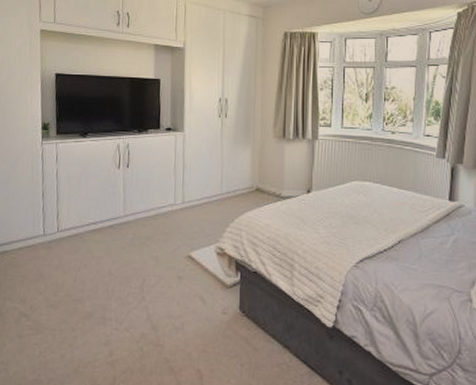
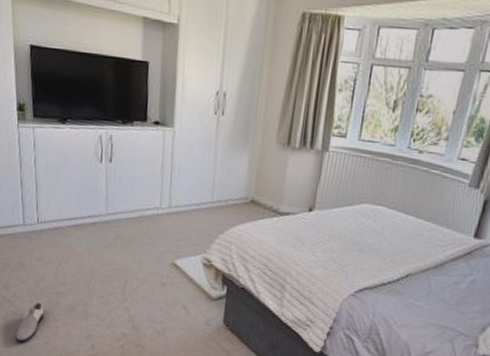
shoe: none [30,312,61,359] -> present [15,302,44,342]

